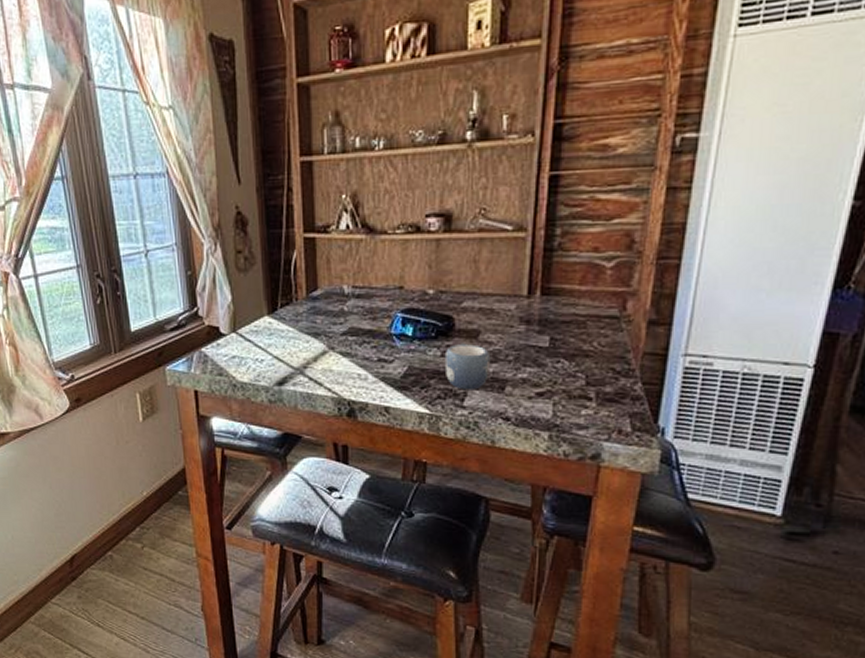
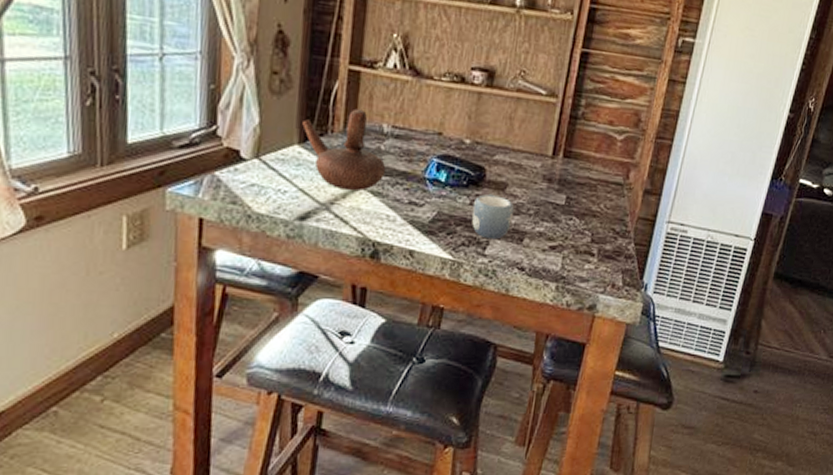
teapot: none [269,274,352,354] -> present [302,108,386,191]

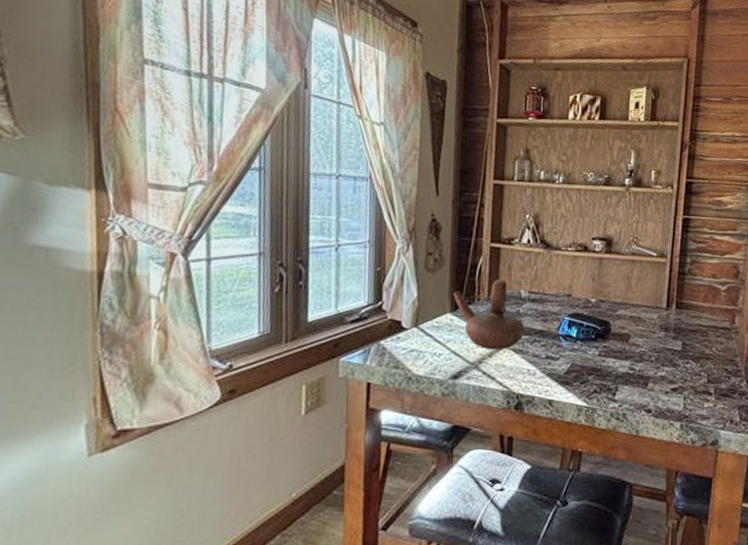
mug: present [471,193,515,240] -> none [601,344,638,386]

